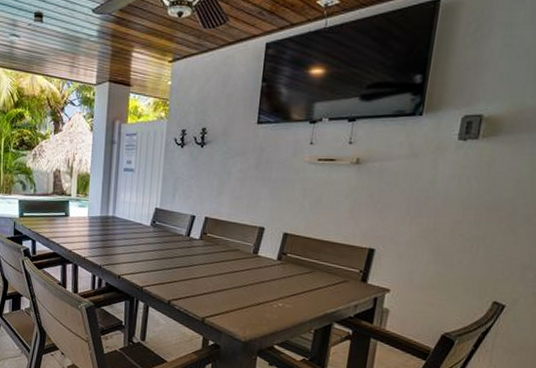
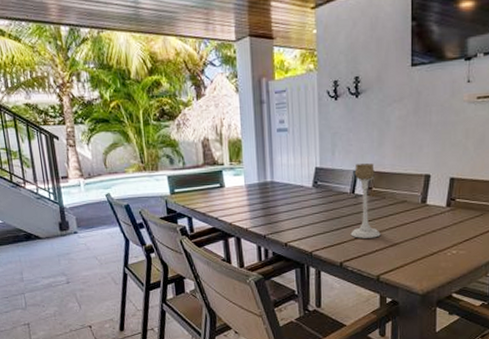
candle holder: none [181,209,211,281] -> present [350,163,381,238]

